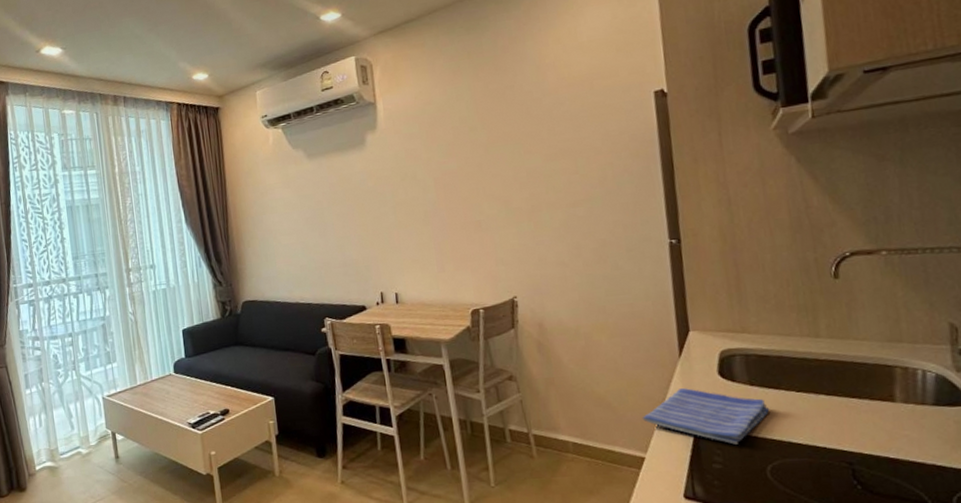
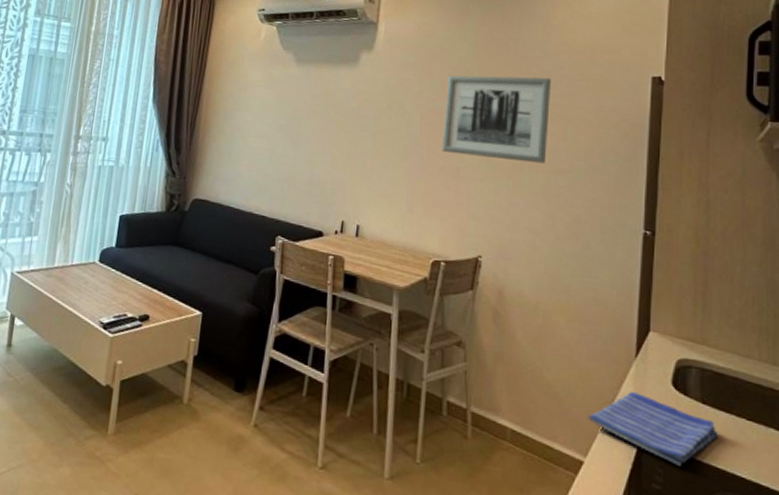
wall art: none [453,116,562,210] -> present [442,74,551,164]

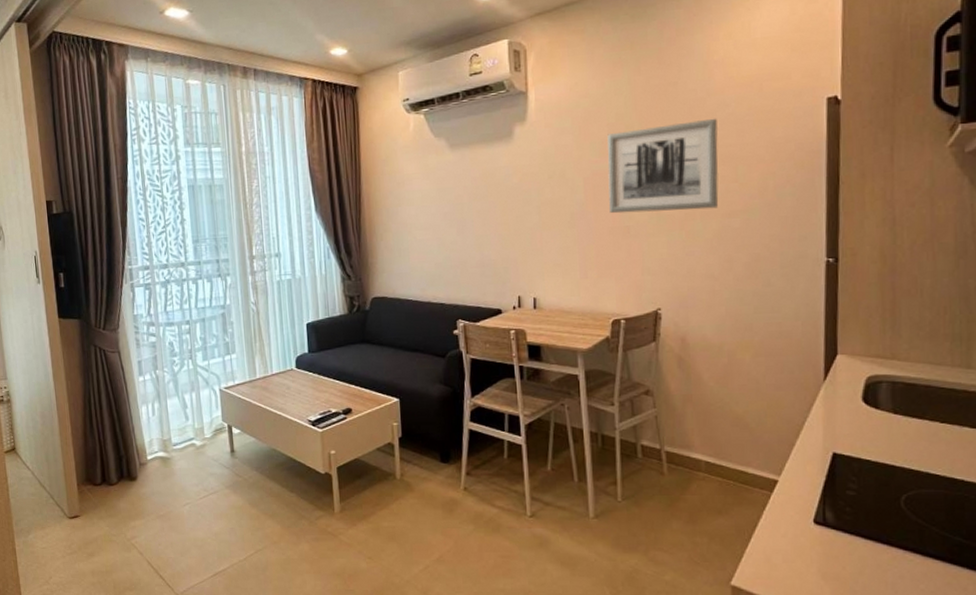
dish towel: present [587,392,719,466] -> none [779,413,912,472]

